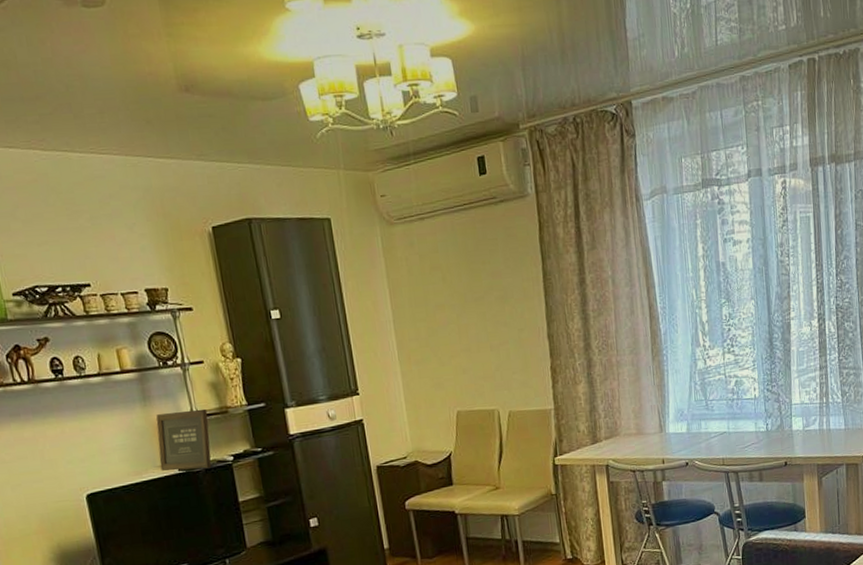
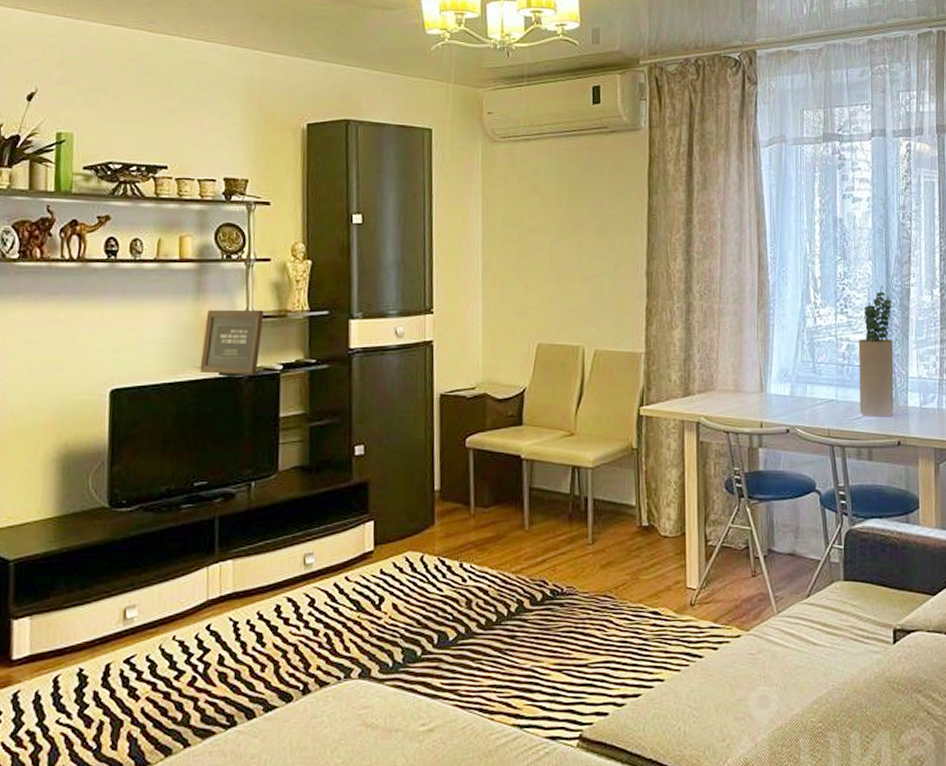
vase: none [745,323,780,445] -> present [858,286,894,418]

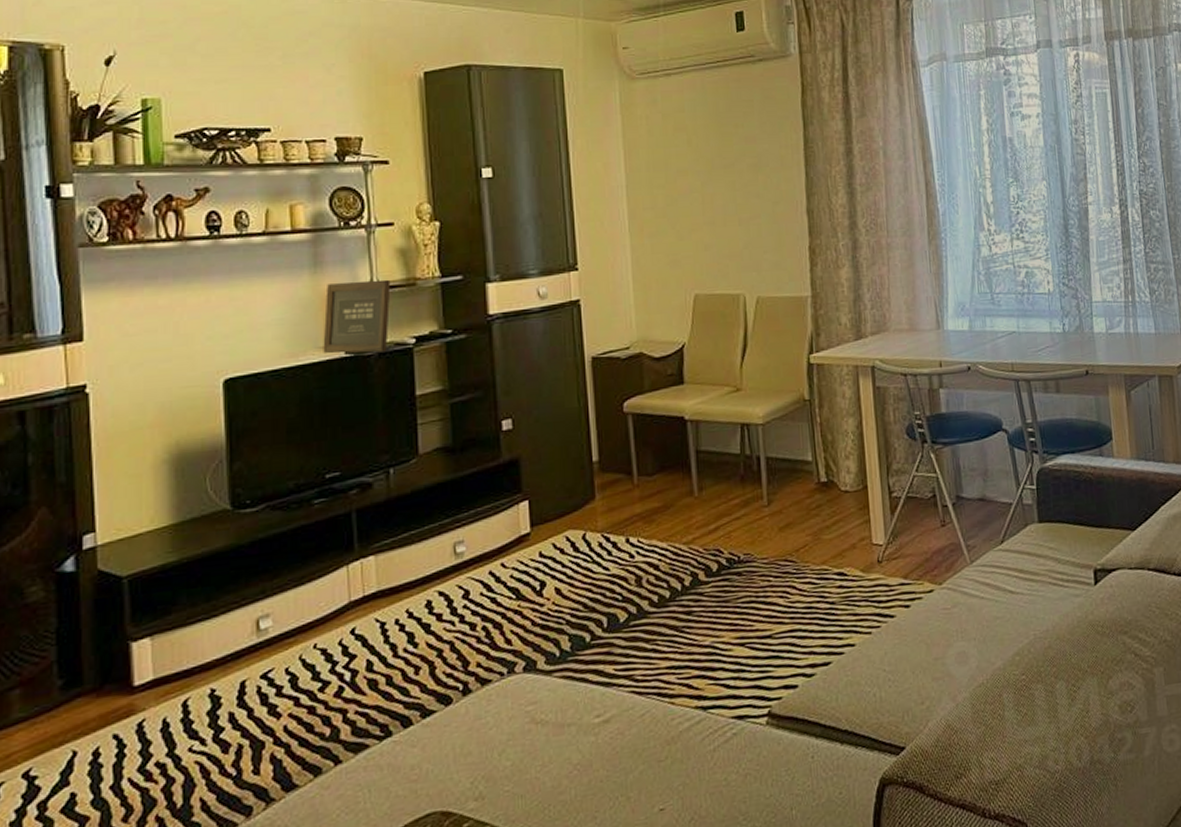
vase: present [858,286,894,418] -> none [1037,207,1080,348]

